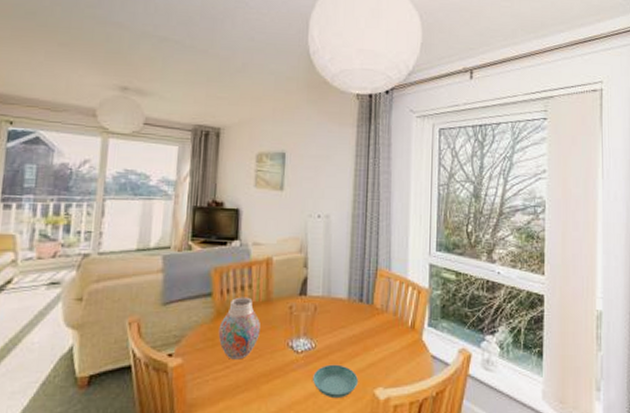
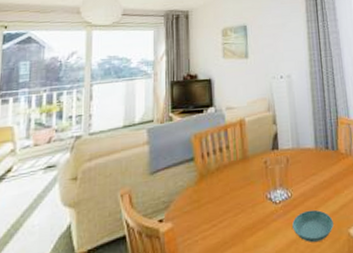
vase: present [218,297,260,360] -> none [203,157,240,218]

